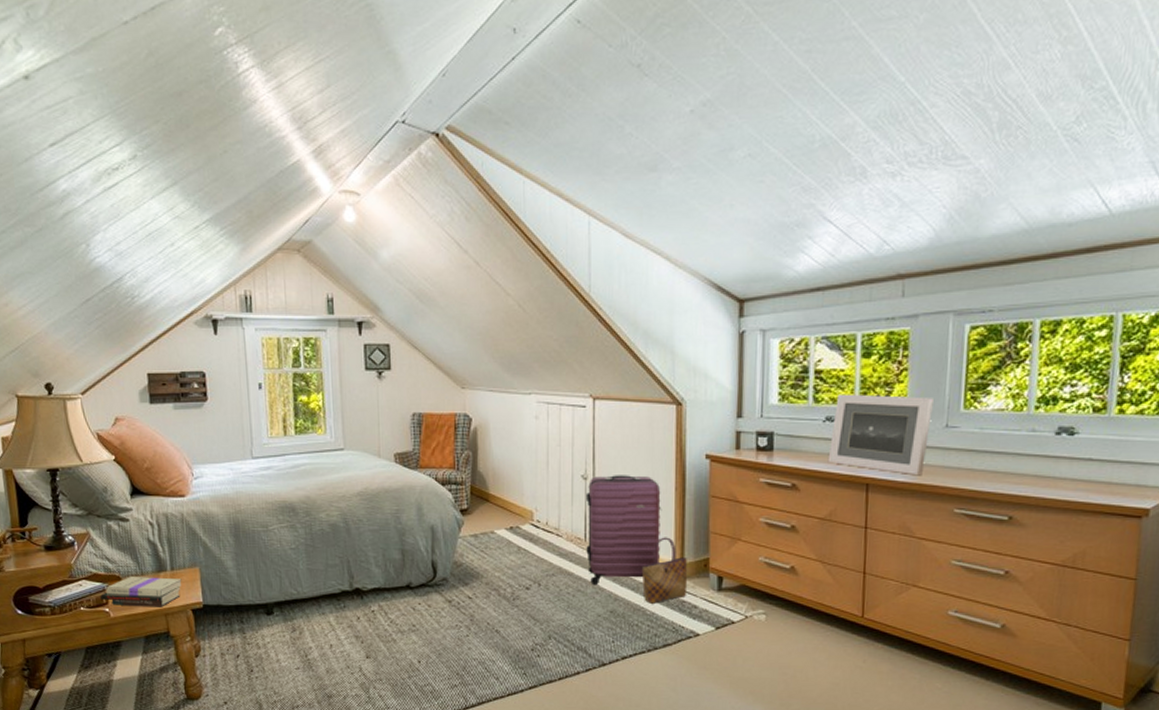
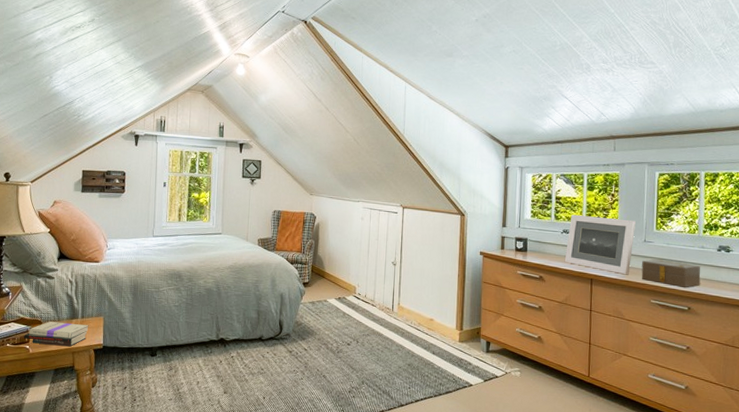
suitcase: present [586,475,662,586] -> none [393,263,448,345]
tote bag: present [641,537,688,604] -> none [432,310,465,360]
jewelry box: none [940,451,1029,490] -> present [641,259,701,288]

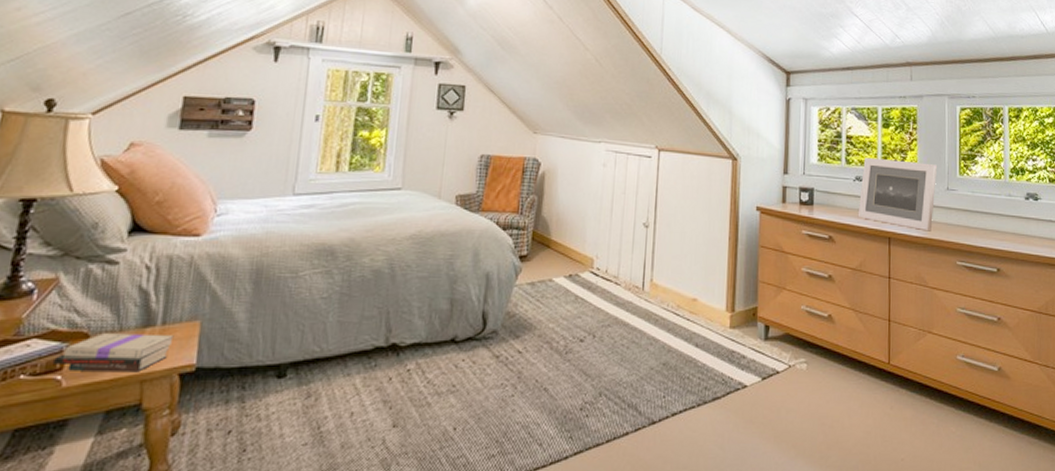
jewelry box: present [641,259,701,288] -> none [945,211,1009,246]

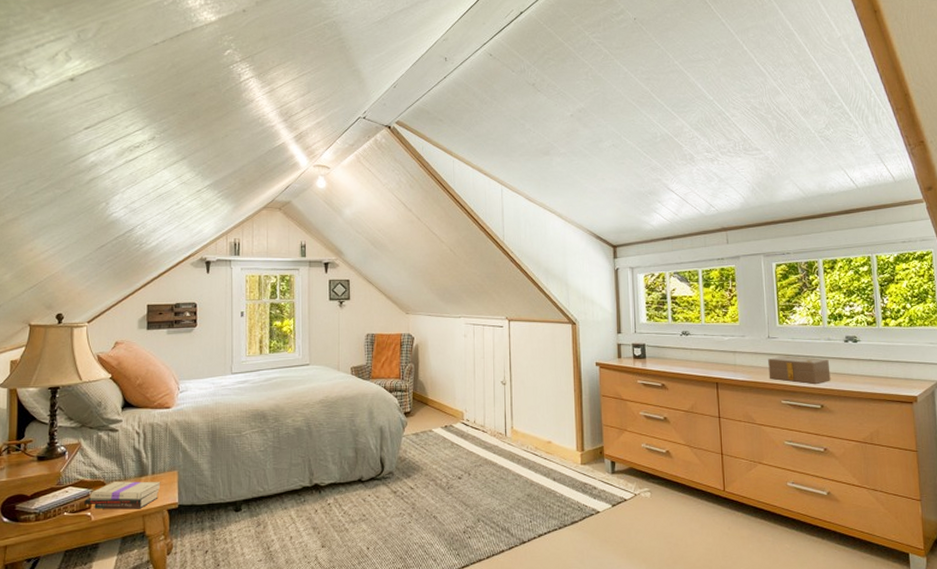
picture frame: present [857,157,937,232] -> none [686,314,758,376]
jewelry box: none [945,211,1009,246] -> present [768,356,831,385]

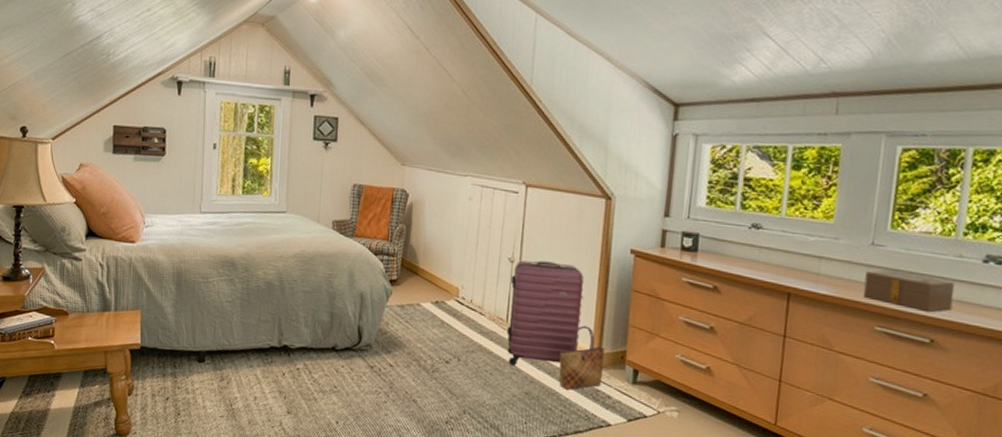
books: present [84,481,161,510] -> none [48,313,124,345]
suitcase: none [505,380,565,473] -> present [507,260,584,366]
tote bag: none [551,430,588,487] -> present [558,325,605,390]

